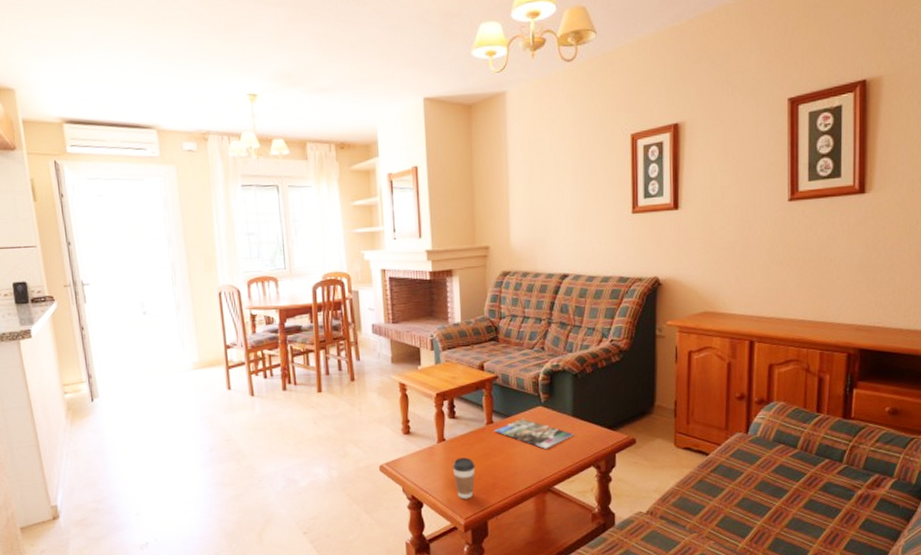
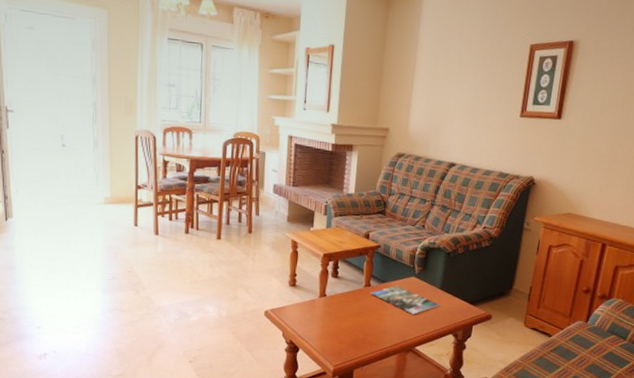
coffee cup: present [453,457,476,499] -> none [329,313,350,349]

